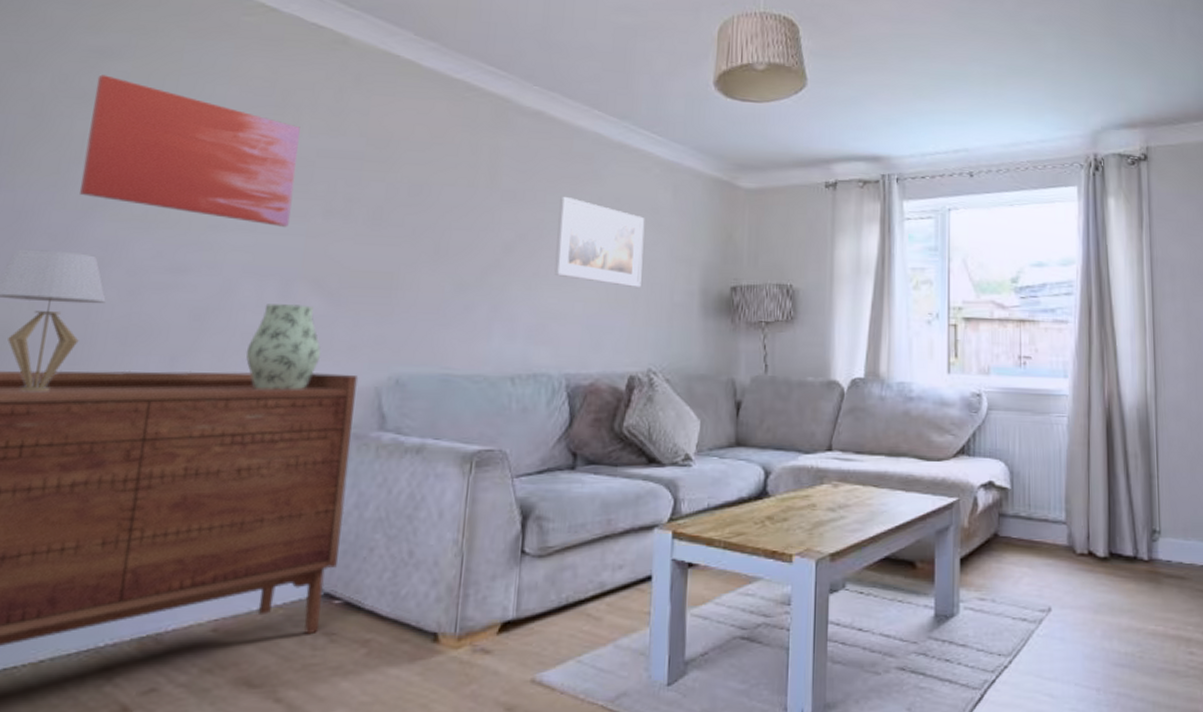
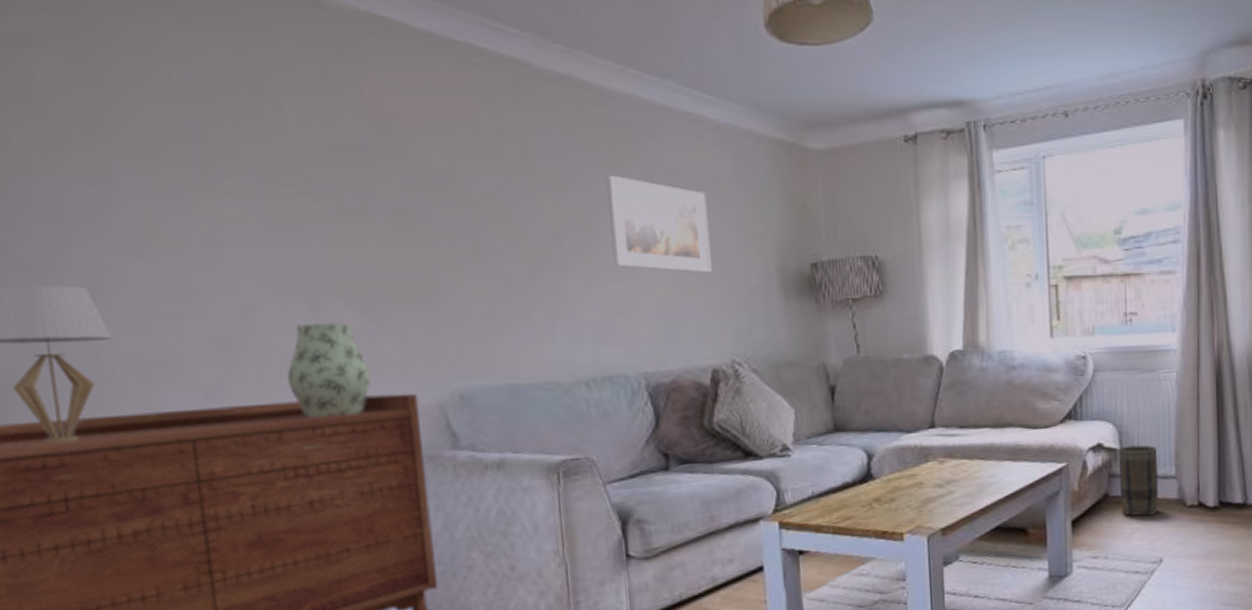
wall art: present [79,74,300,227] -> none [22,67,300,237]
basket: none [1009,486,1048,560] -> present [1118,445,1158,517]

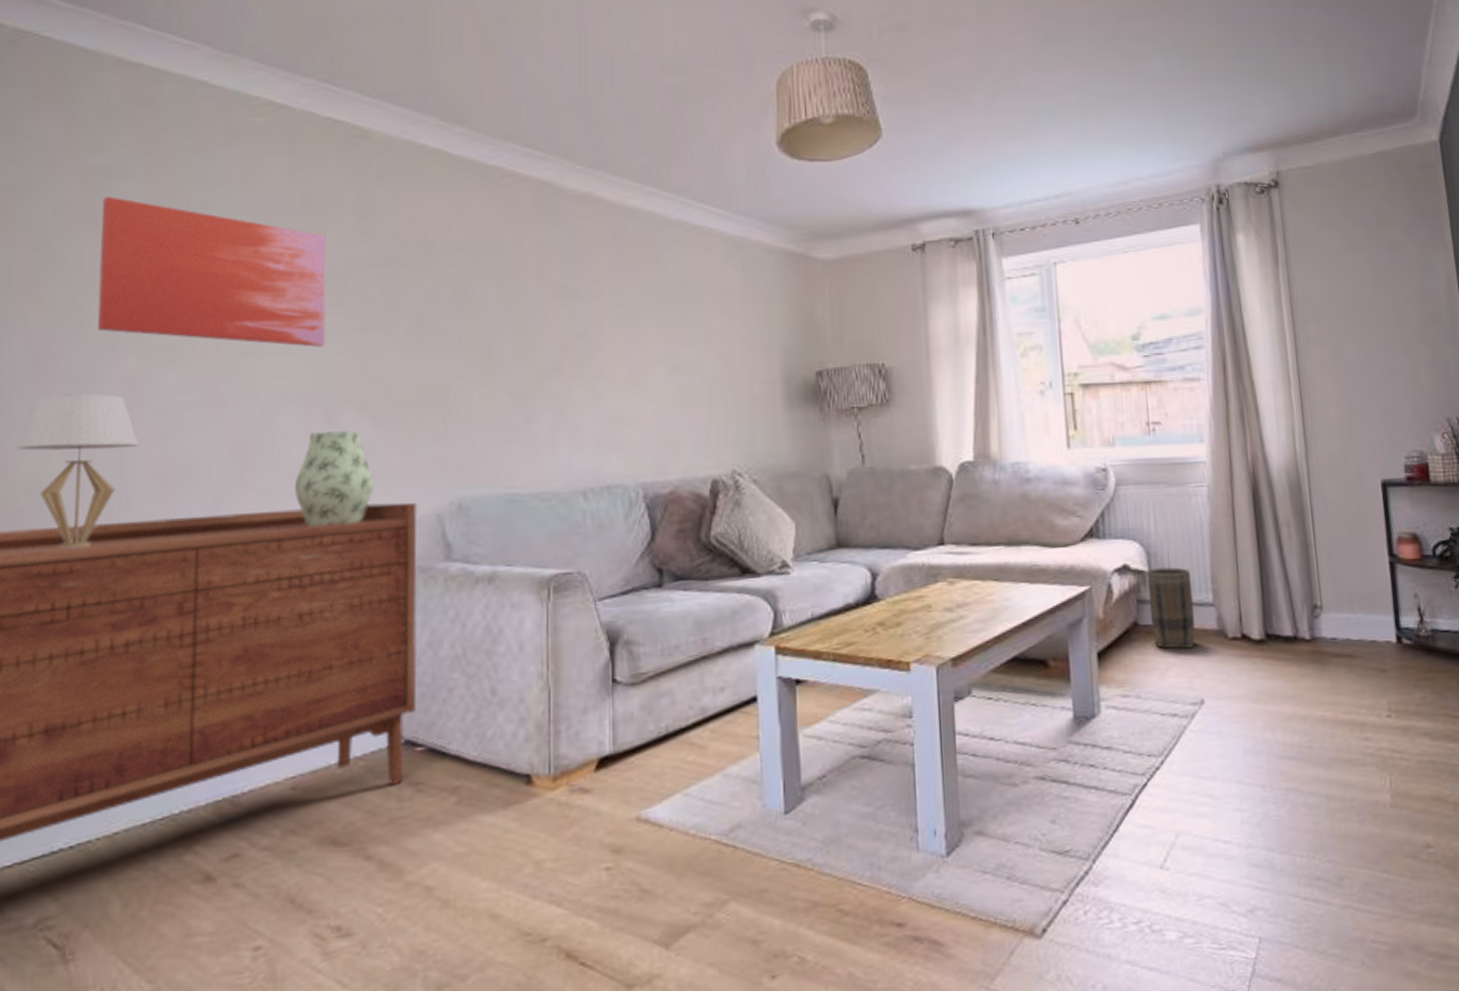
wall art: none [22,67,300,237] -> present [97,196,327,347]
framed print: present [606,175,712,273] -> none [618,286,716,381]

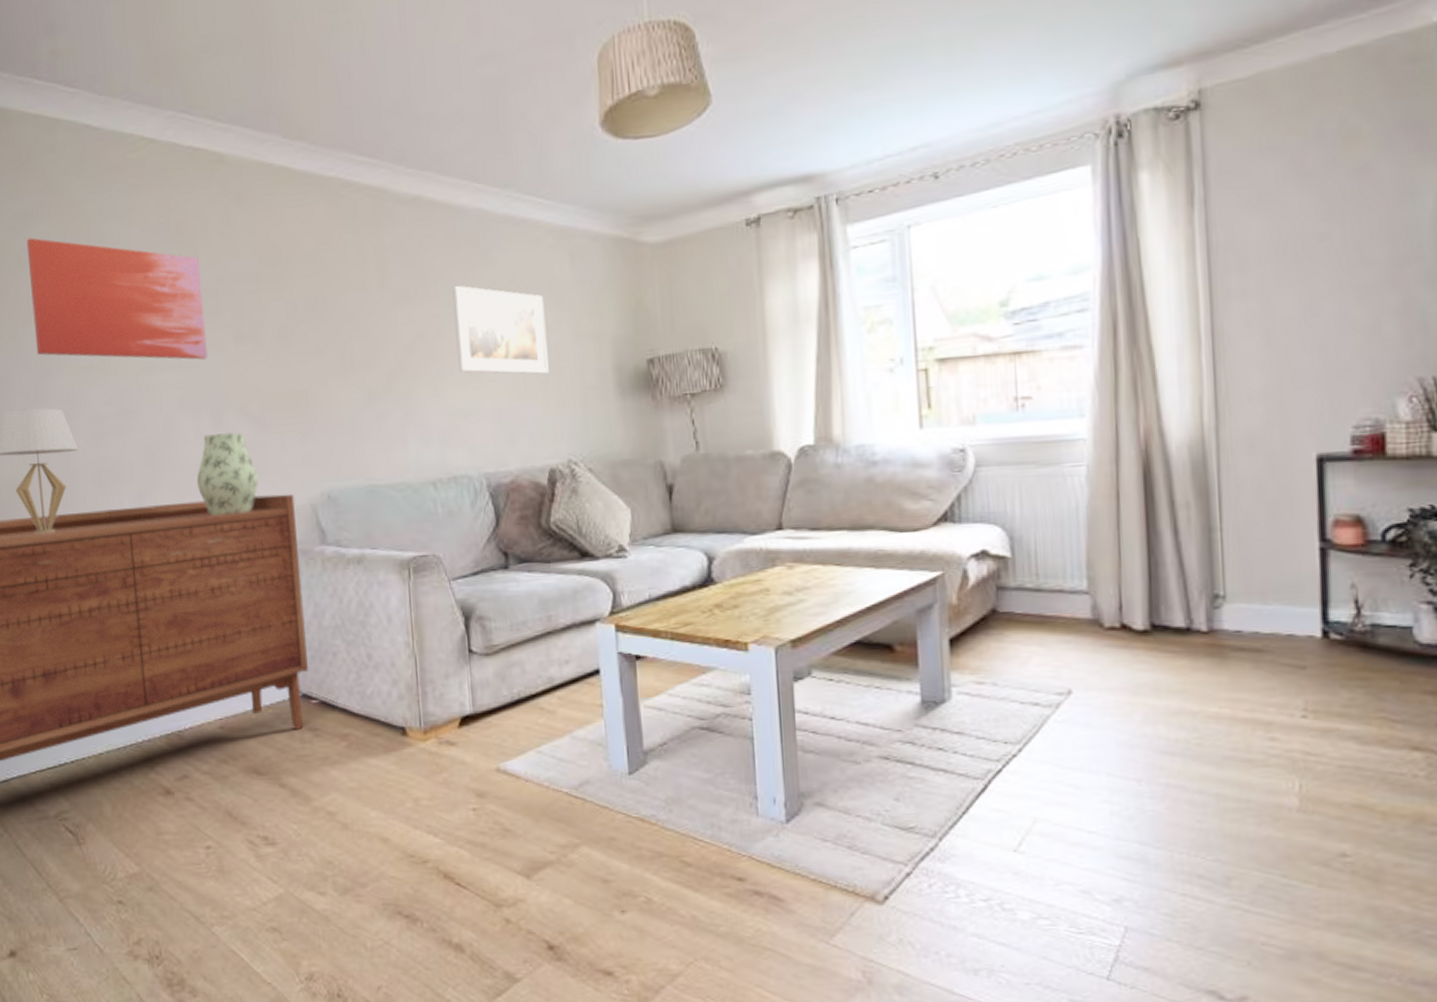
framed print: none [618,286,716,381] -> present [452,285,549,374]
basket: present [1146,567,1195,650] -> none [1008,552,1064,638]

